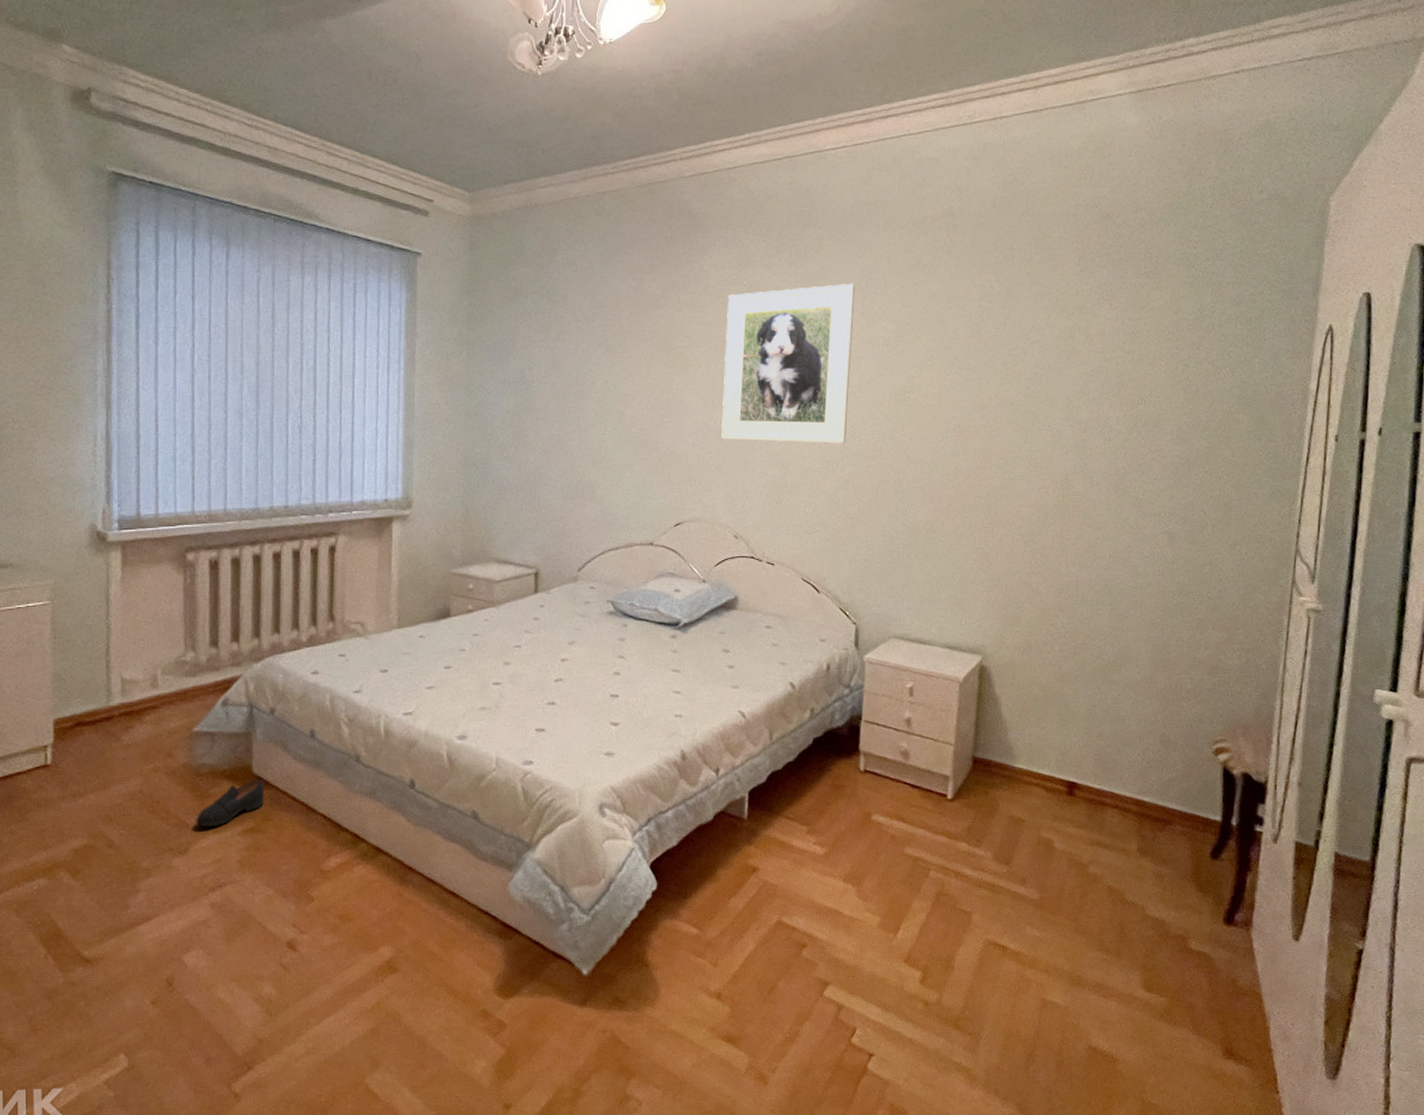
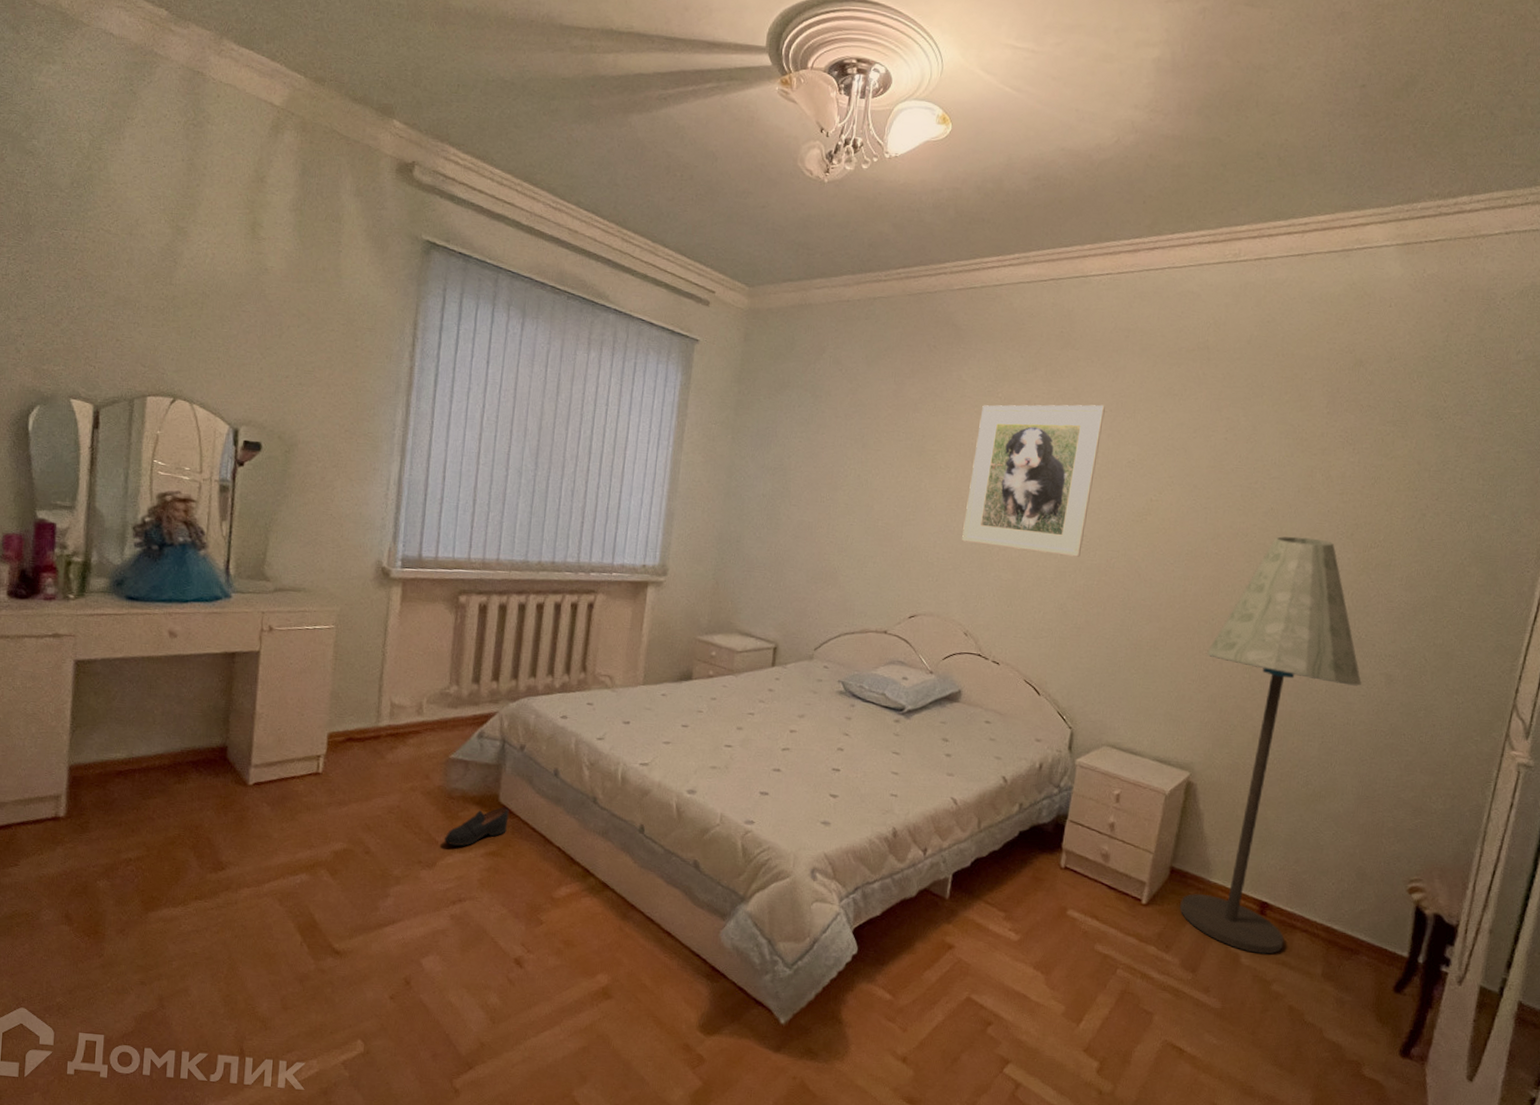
floor lamp: none [985,400,1144,836] -> present [1180,536,1362,954]

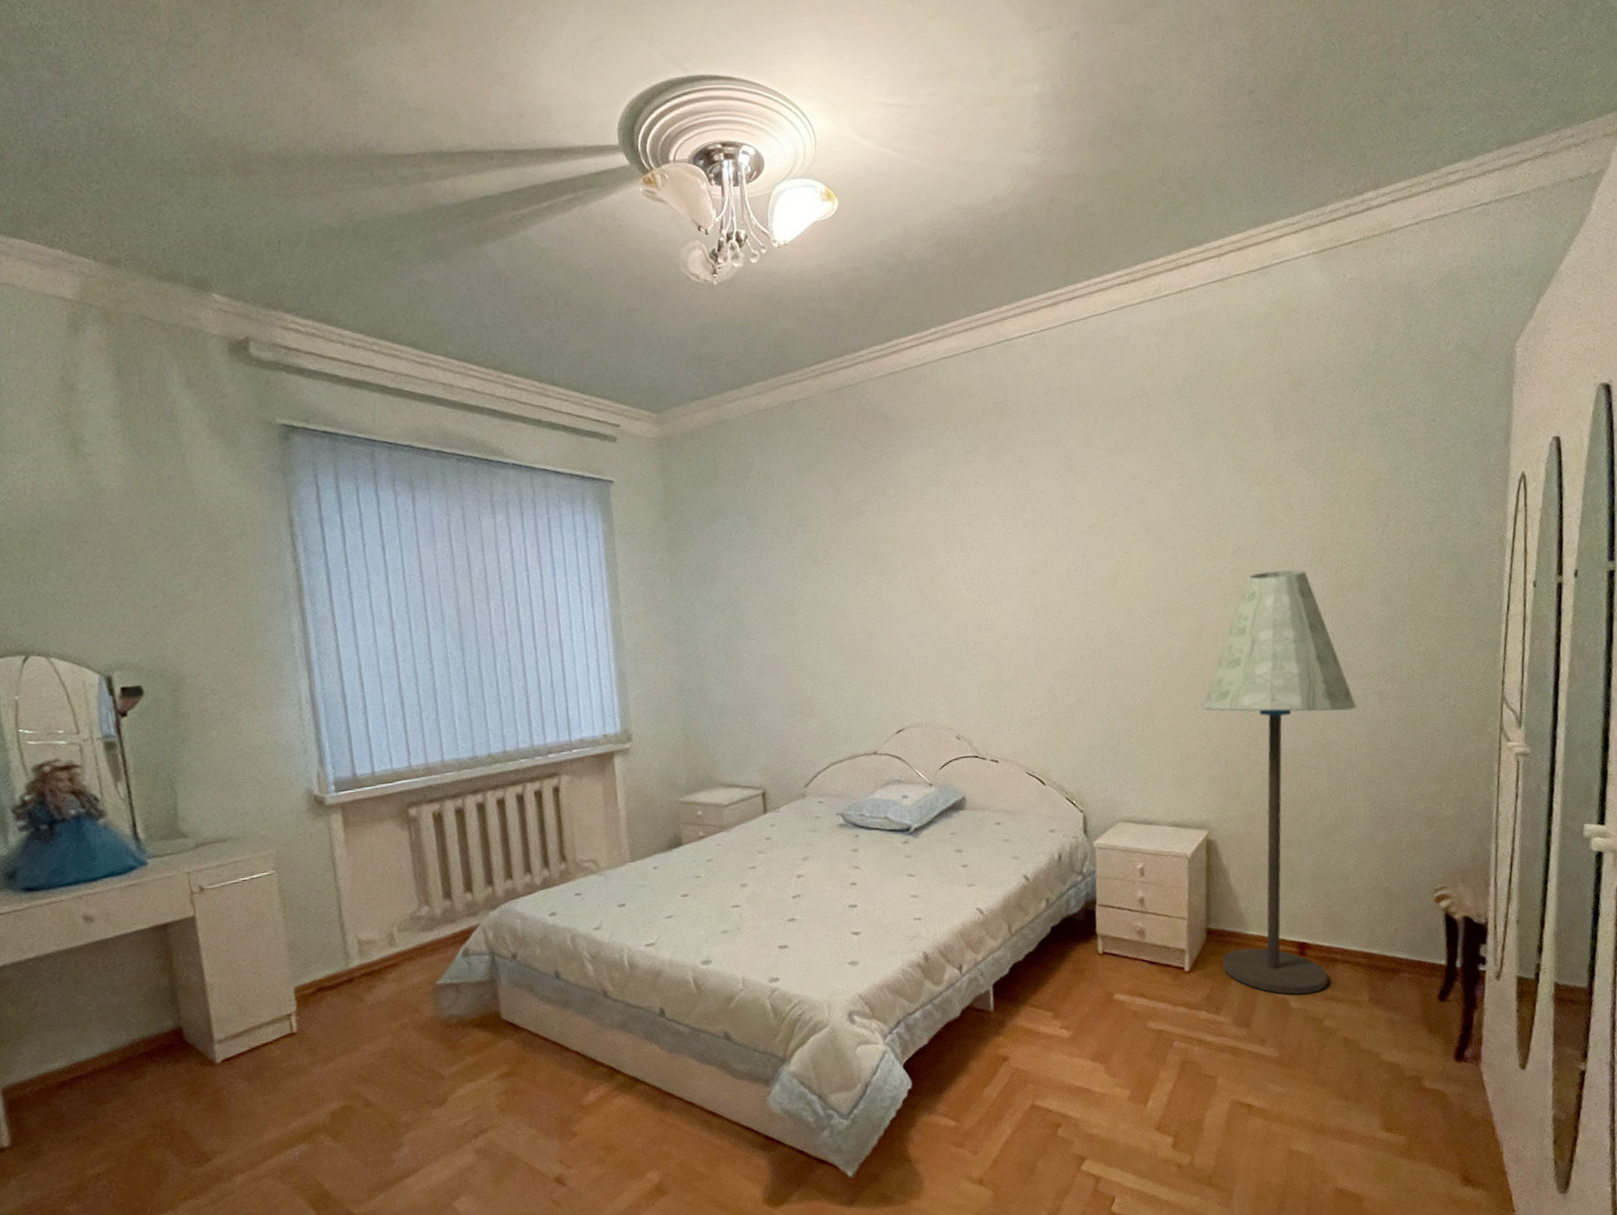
shoe: present [444,807,509,847] -> none [450,1022,517,1077]
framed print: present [961,404,1105,557] -> none [929,472,1059,643]

